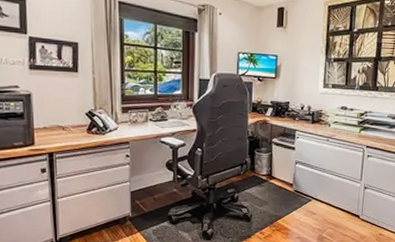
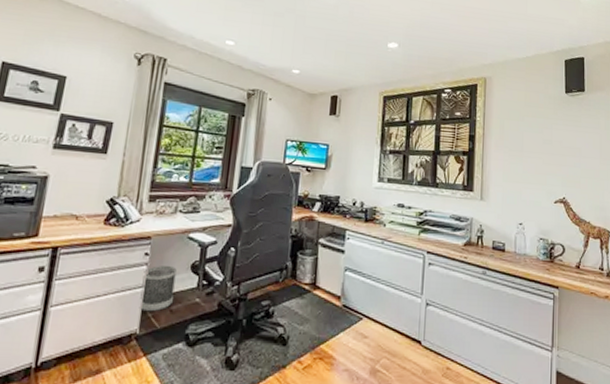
wastebasket: none [128,165,155,200] -> present [139,266,177,312]

